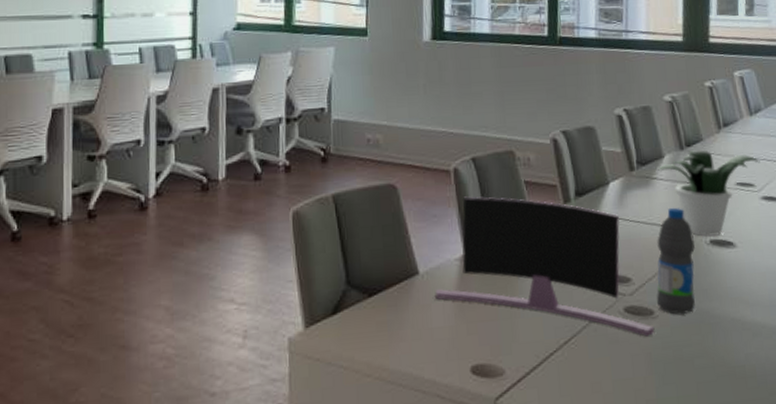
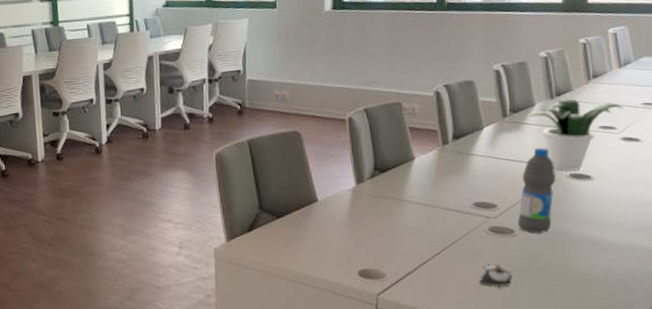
monitor: present [435,196,655,337] -> none [330,140,514,250]
computer mouse: none [617,354,656,387] -> present [479,263,512,288]

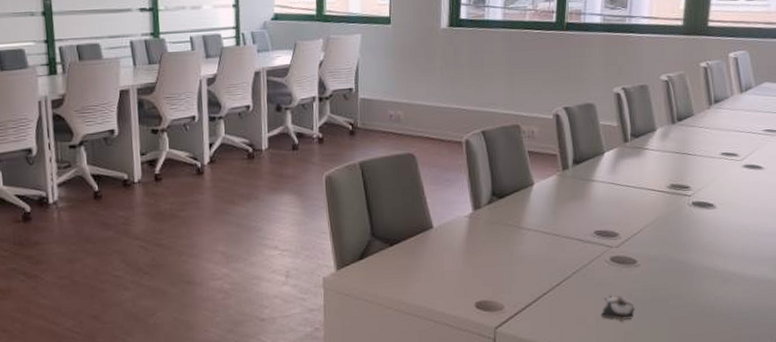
water bottle: present [517,147,555,233] -> none [639,174,678,263]
potted plant: present [528,98,624,172] -> none [650,124,746,200]

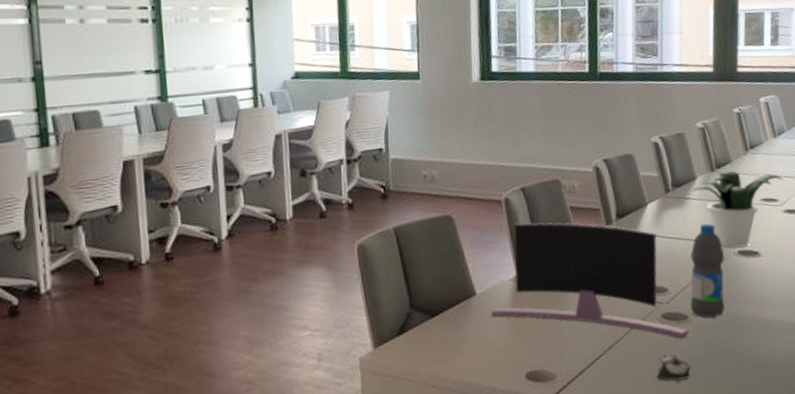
monitor: none [446,163,636,281] -> present [491,222,689,339]
water bottle: none [639,174,678,263] -> present [690,223,725,317]
potted plant: none [650,124,746,200] -> present [691,170,783,249]

